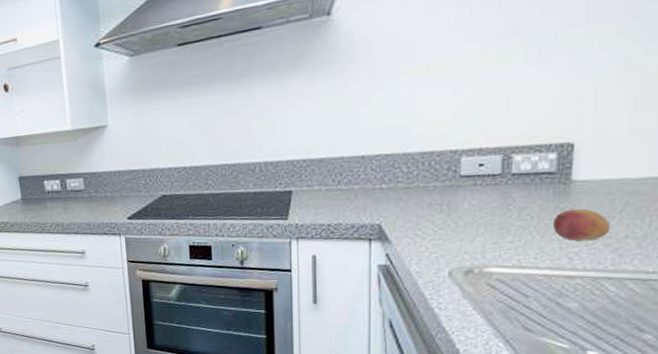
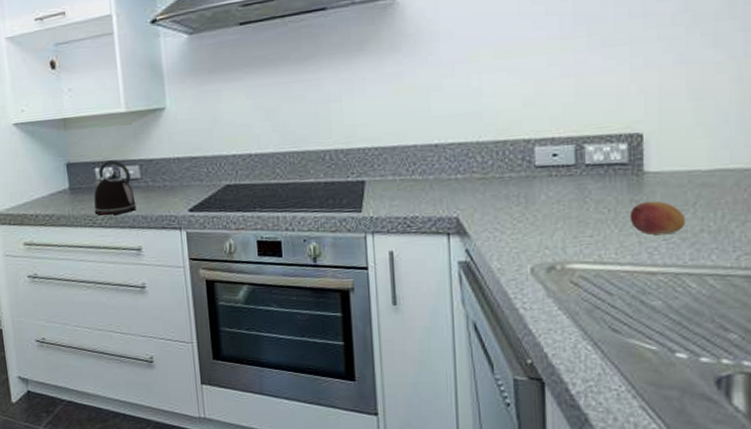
kettle: none [42,173,81,224] -> present [93,160,136,216]

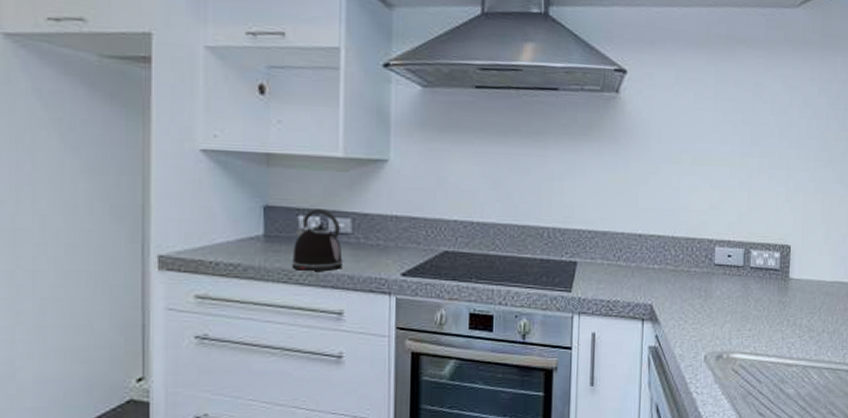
fruit: present [629,201,686,235] -> none [777,303,814,332]

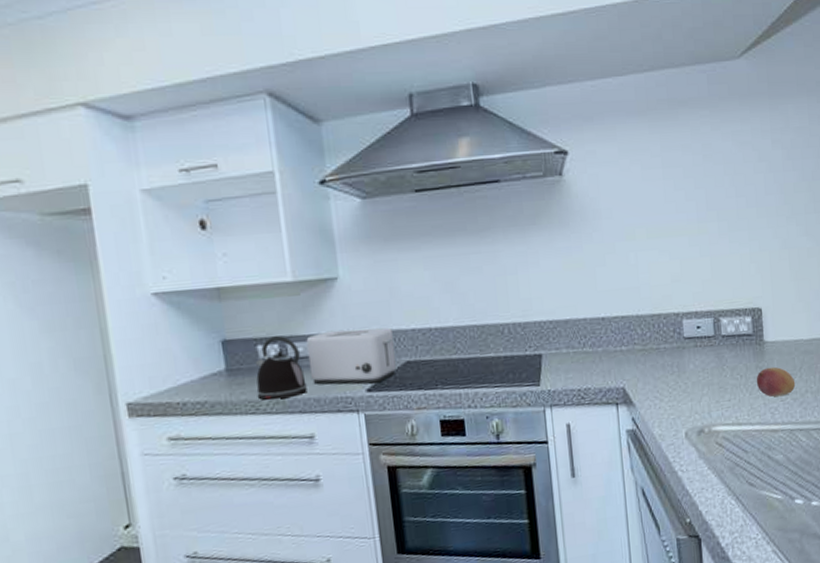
toaster: none [348,211,434,268] -> present [306,327,396,385]
fruit: none [777,303,814,332] -> present [756,367,796,397]

